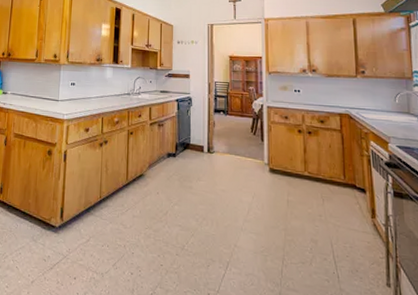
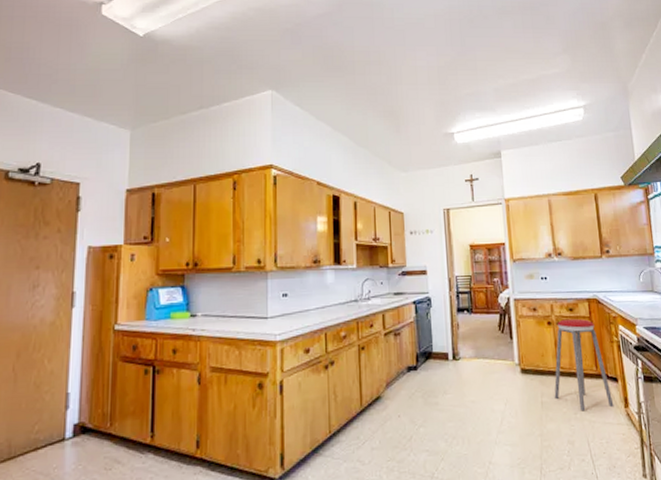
music stool: none [300,129,361,216] -> present [554,318,614,412]

